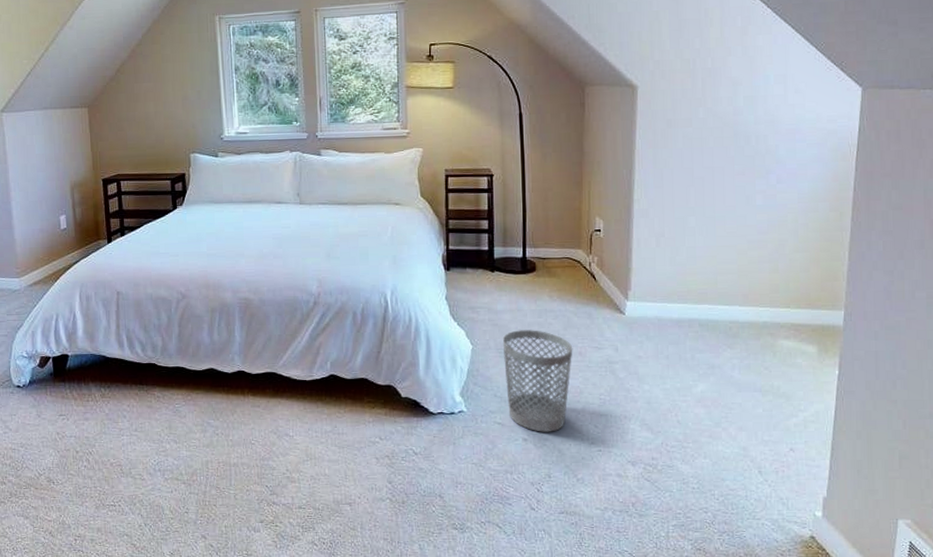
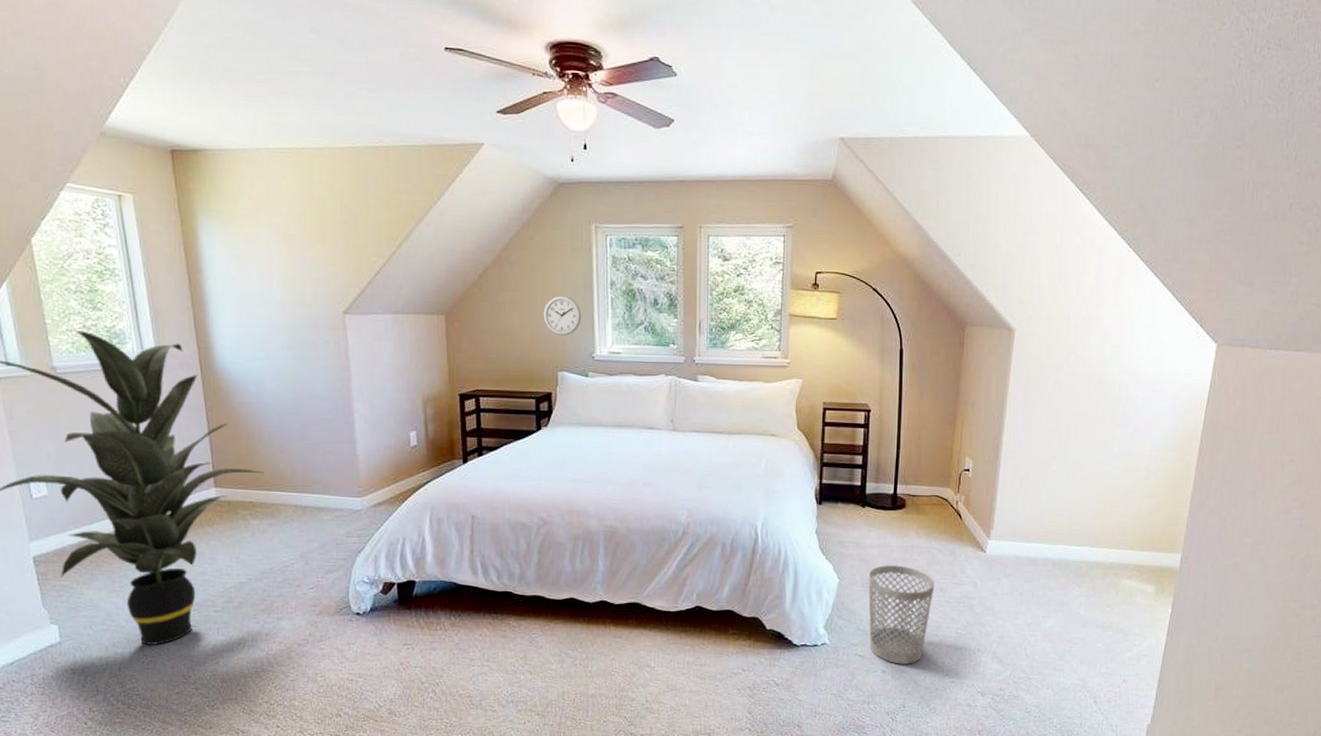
wall clock: none [175,82,210,120] -> present [543,295,582,336]

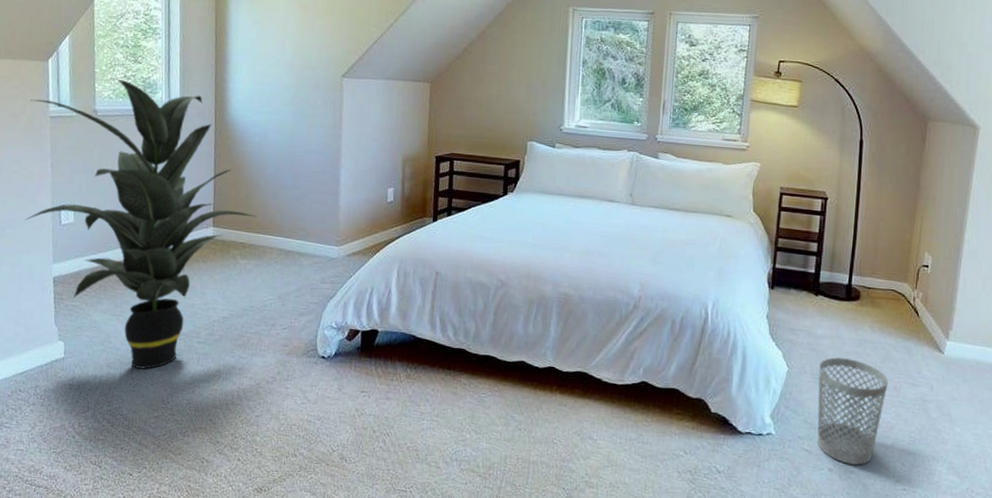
wall clock: present [543,295,582,336] -> none [518,70,554,108]

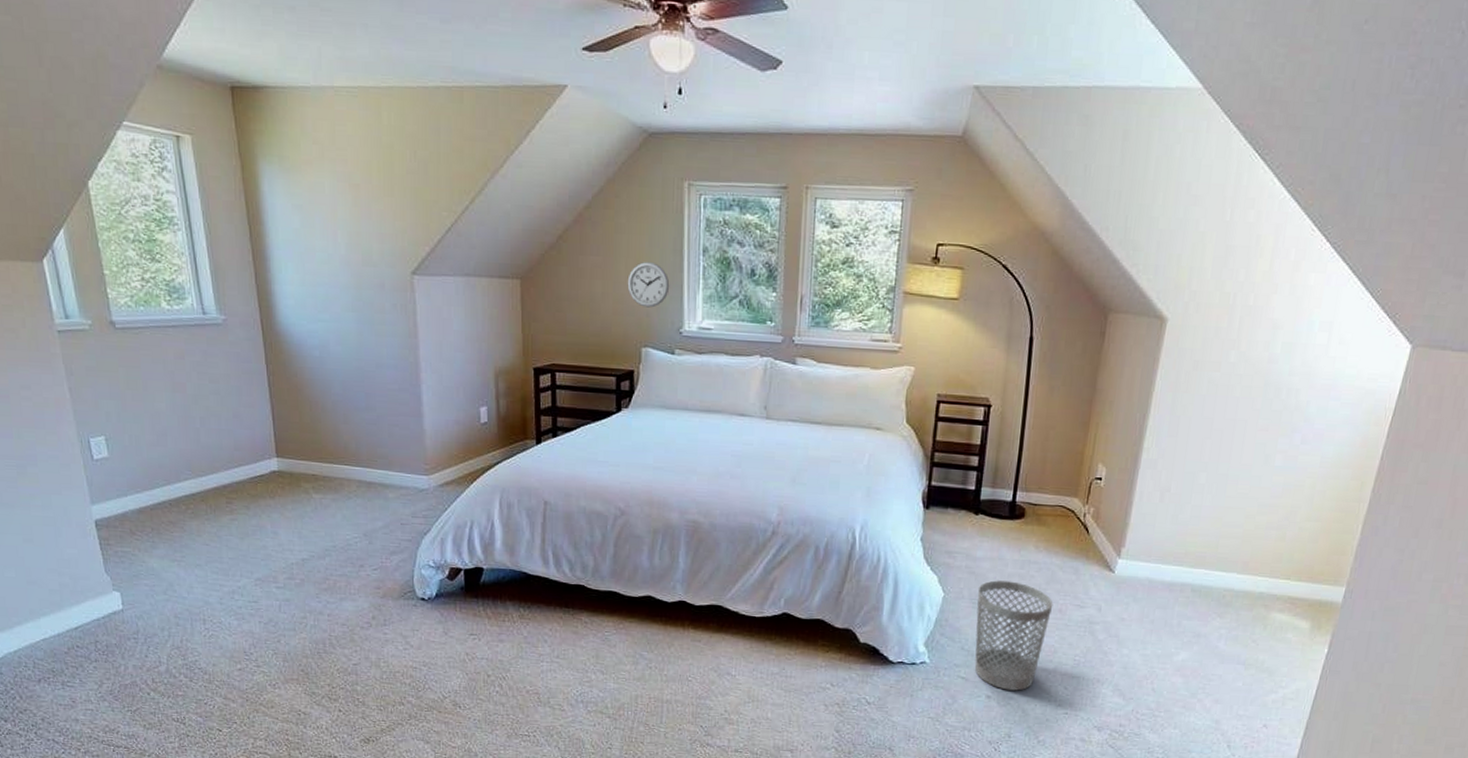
indoor plant: present [24,78,257,369] -> none [29,281,327,619]
wall clock: none [518,70,554,108] -> present [627,261,670,308]

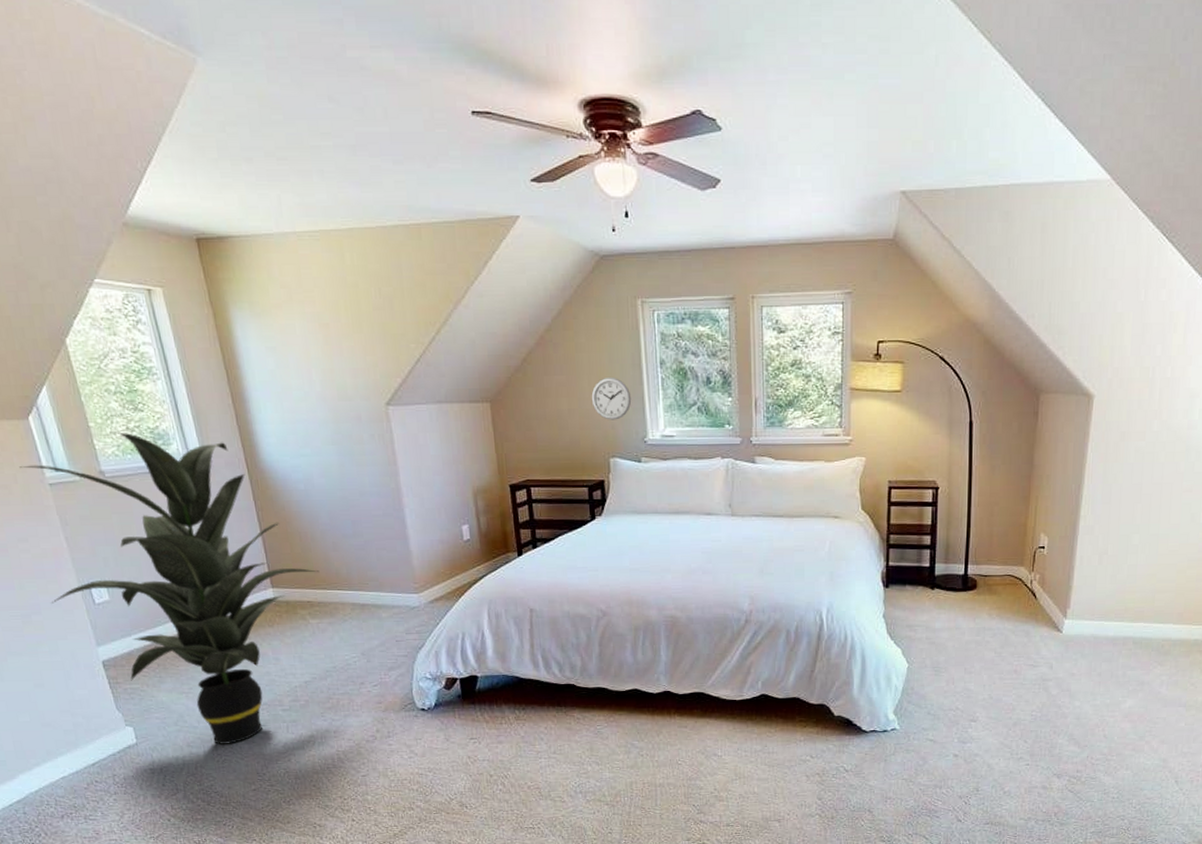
indoor plant: none [29,281,327,619] -> present [19,432,320,744]
wastebasket: present [974,580,1053,691] -> none [938,648,1009,748]

